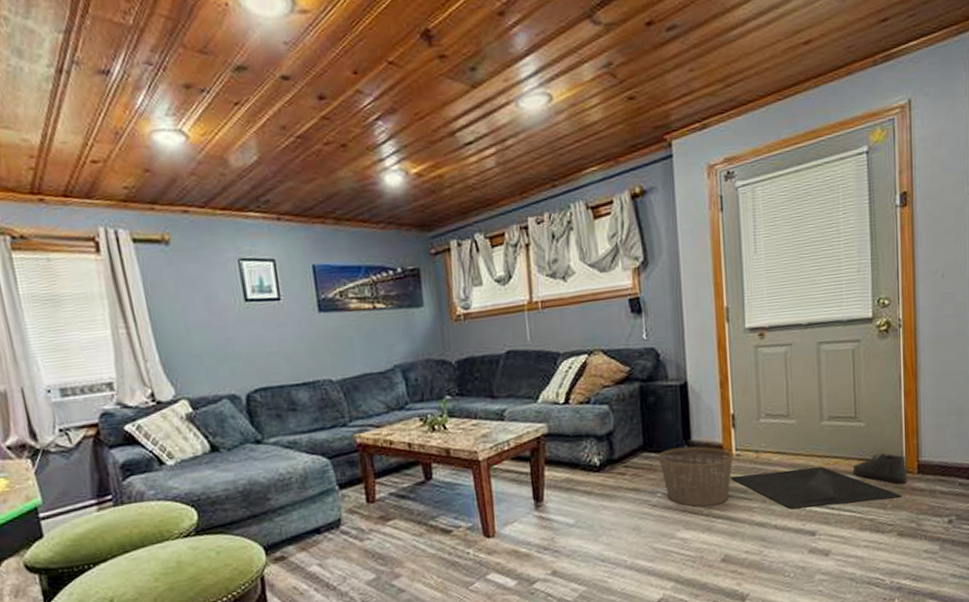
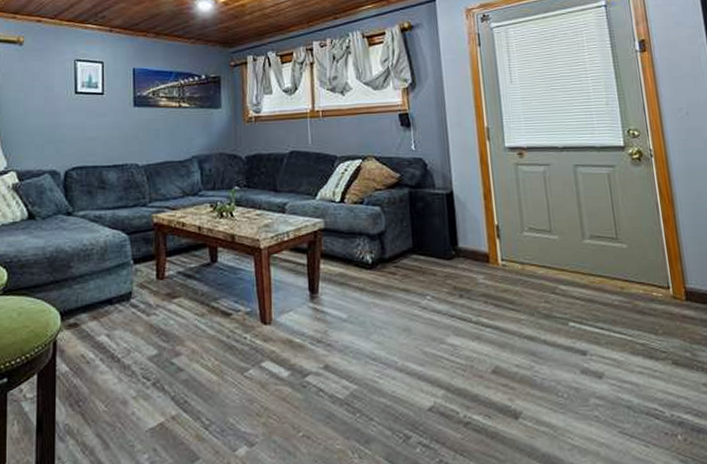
basket: present [658,446,734,507] -> none [426,252,500,314]
door mat: present [729,467,902,510] -> none [497,284,673,326]
shoe: present [852,452,907,484] -> none [618,275,676,310]

